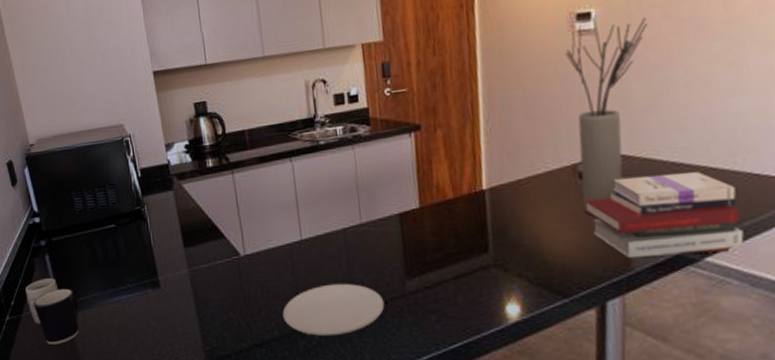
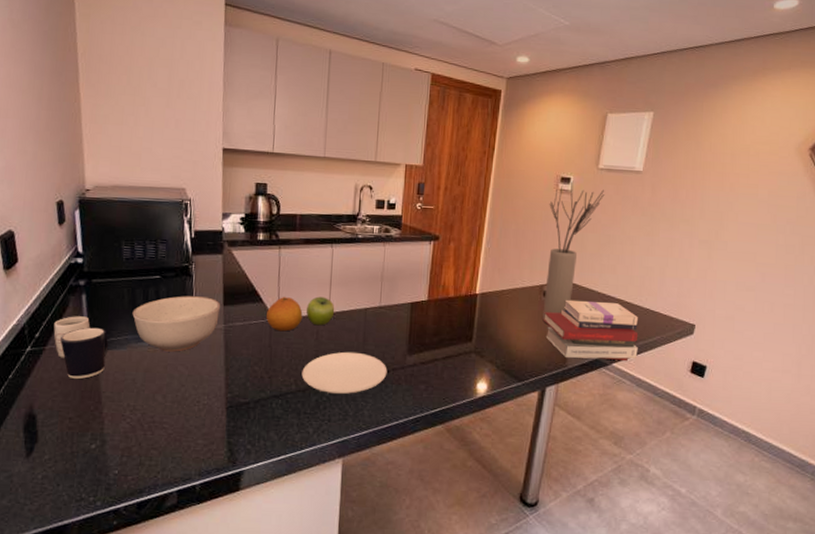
bowl: none [95,240,182,306] -> present [132,296,221,352]
fruit: none [231,227,272,269] -> present [266,296,303,332]
fruit: none [274,221,308,257] -> present [305,296,335,326]

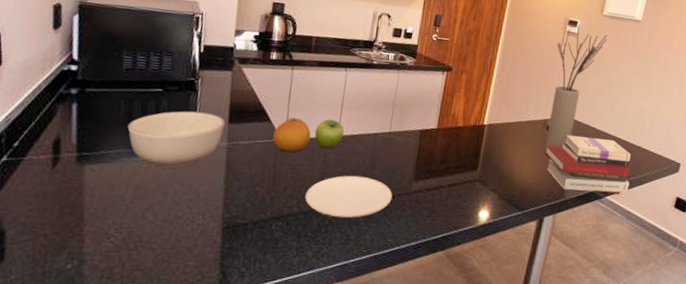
mug: present [53,316,91,358] -> none [35,126,79,170]
mug: present [59,327,109,380] -> none [42,138,98,194]

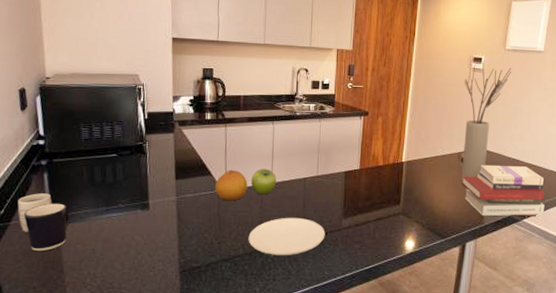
mug: none [35,126,79,170] -> present [17,193,52,232]
mug: none [42,138,98,194] -> present [23,203,70,252]
bowl: present [127,111,226,169] -> none [91,172,173,223]

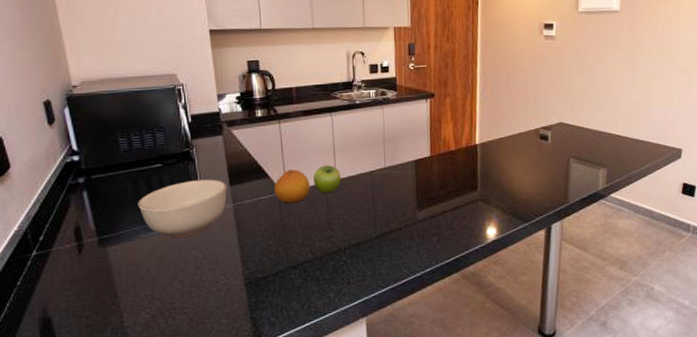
mug: present [17,193,52,232] -> none [57,213,96,258]
mug: present [23,203,70,252] -> none [65,222,118,278]
bowl: none [91,172,173,223] -> present [137,179,227,238]
plate: present [248,217,325,256] -> none [316,214,400,258]
vase: present [461,61,512,186] -> none [536,27,587,165]
books: present [461,164,545,217] -> none [541,137,633,194]

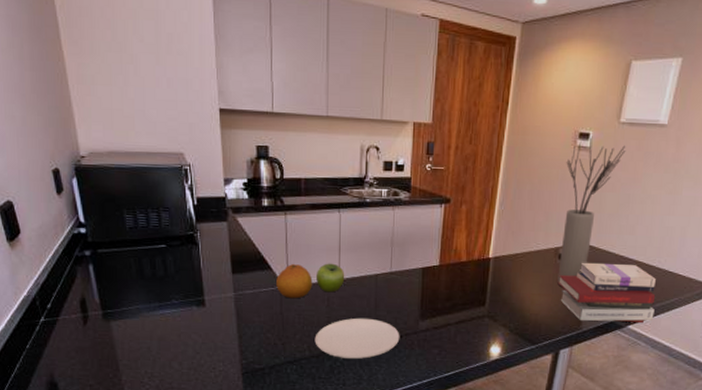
bowl: present [137,179,227,238] -> none [141,264,230,321]
plate: none [316,214,400,258] -> present [314,318,400,360]
vase: none [536,27,587,165] -> present [557,137,626,287]
books: none [541,137,633,194] -> present [557,262,656,324]

